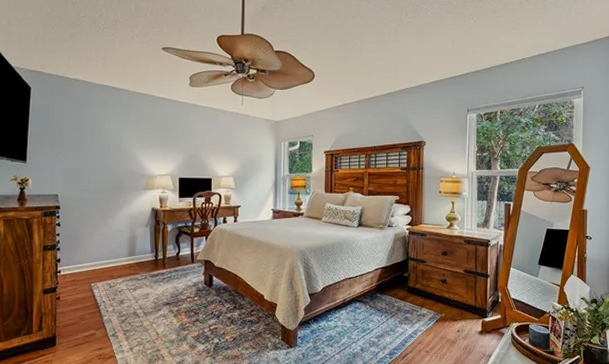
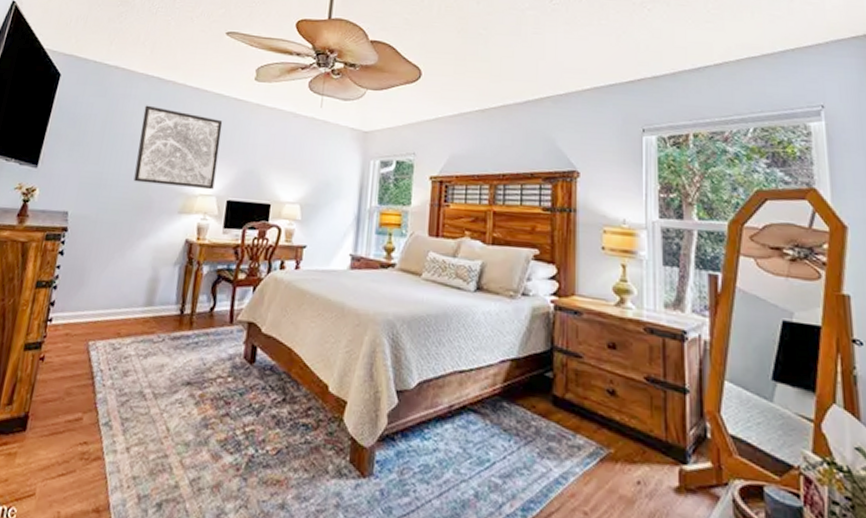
wall art: none [105,109,169,171] -> present [133,105,223,190]

